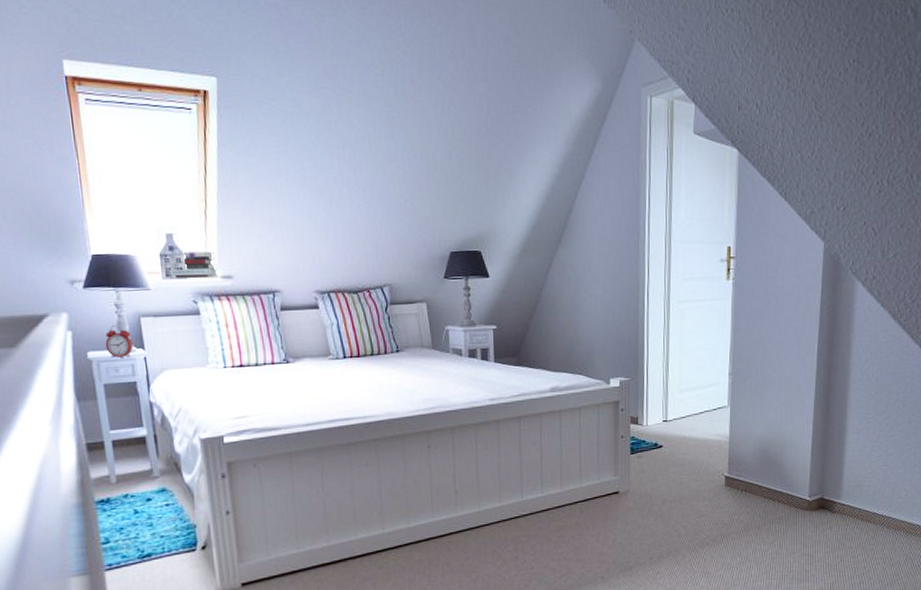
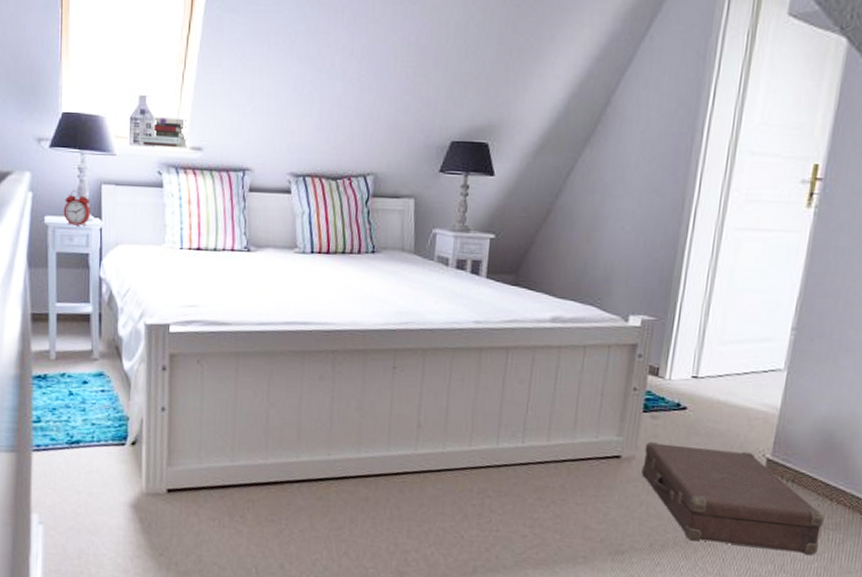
suitcase: none [636,473,771,550] -> present [641,442,824,555]

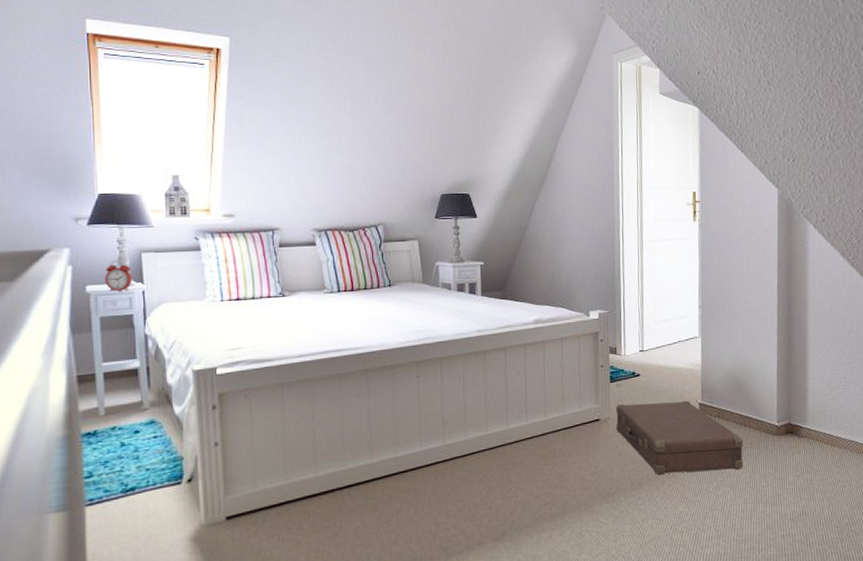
books: present [138,117,188,149] -> none [173,192,221,217]

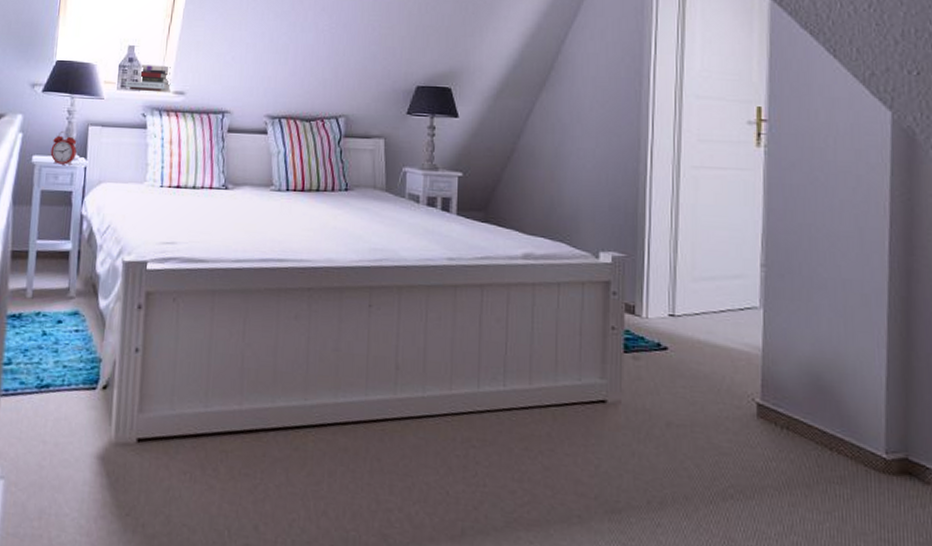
books: none [173,192,221,217] -> present [125,65,172,93]
suitcase: present [616,400,743,475] -> none [630,385,827,513]

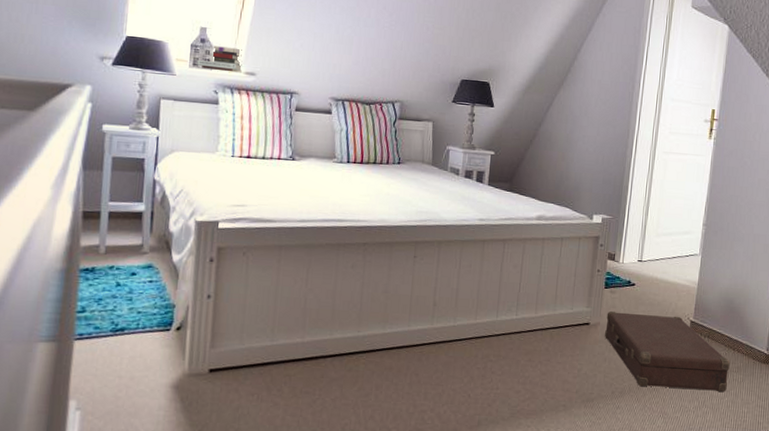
alarm clock: present [50,130,77,165] -> none [121,102,148,134]
suitcase: none [630,385,827,513] -> present [605,311,730,392]

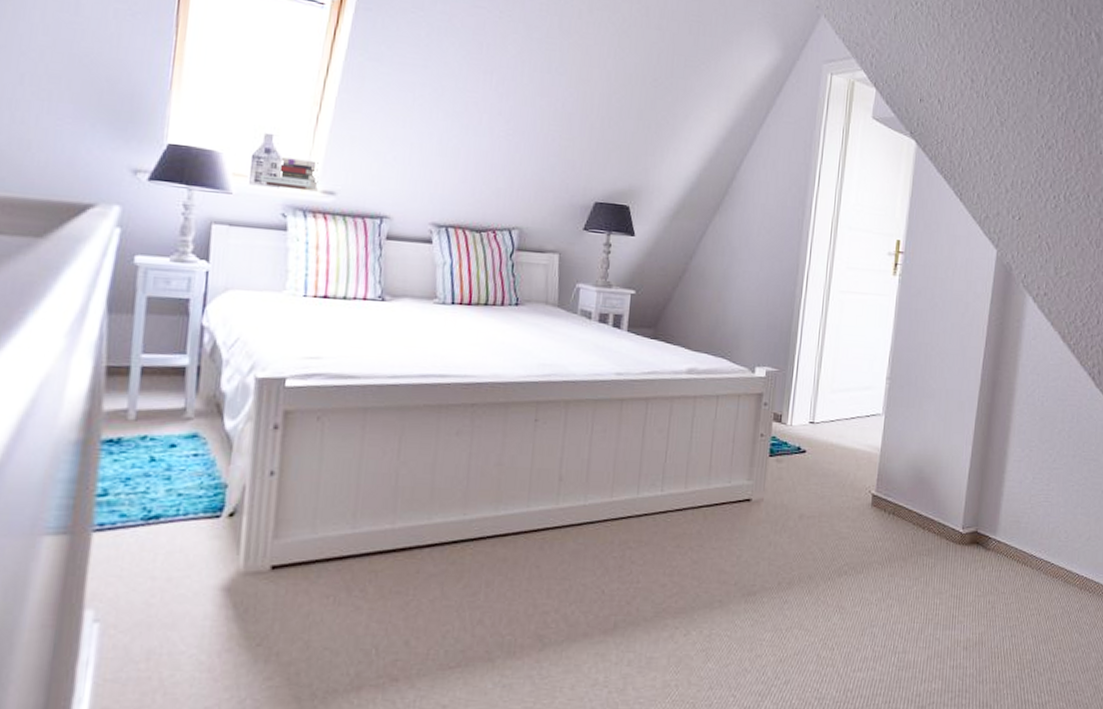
suitcase: present [605,311,730,392] -> none [769,484,919,579]

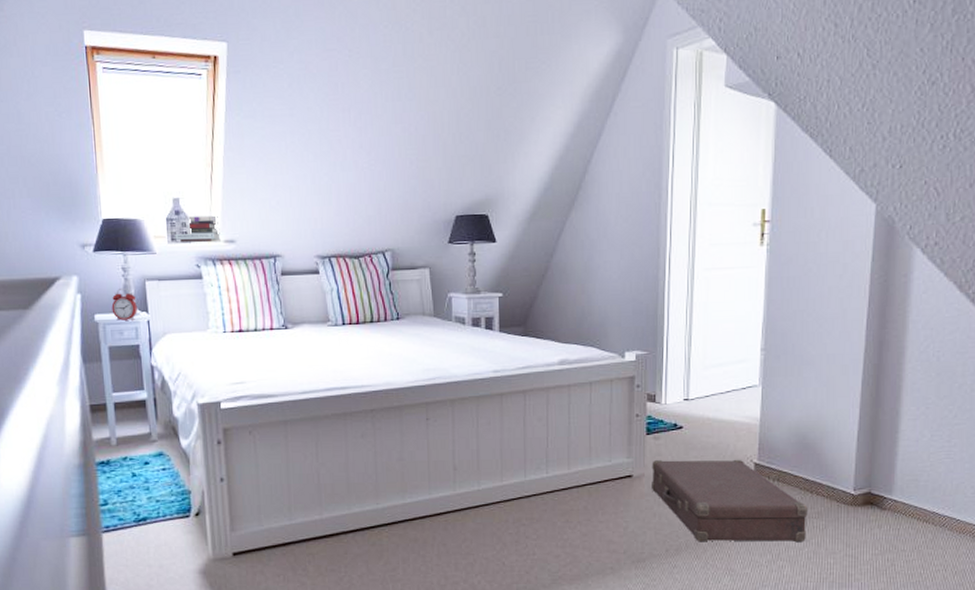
alarm clock: none [160,228,195,268] -> present [111,287,137,321]
suitcase: none [769,484,919,579] -> present [652,459,808,542]

